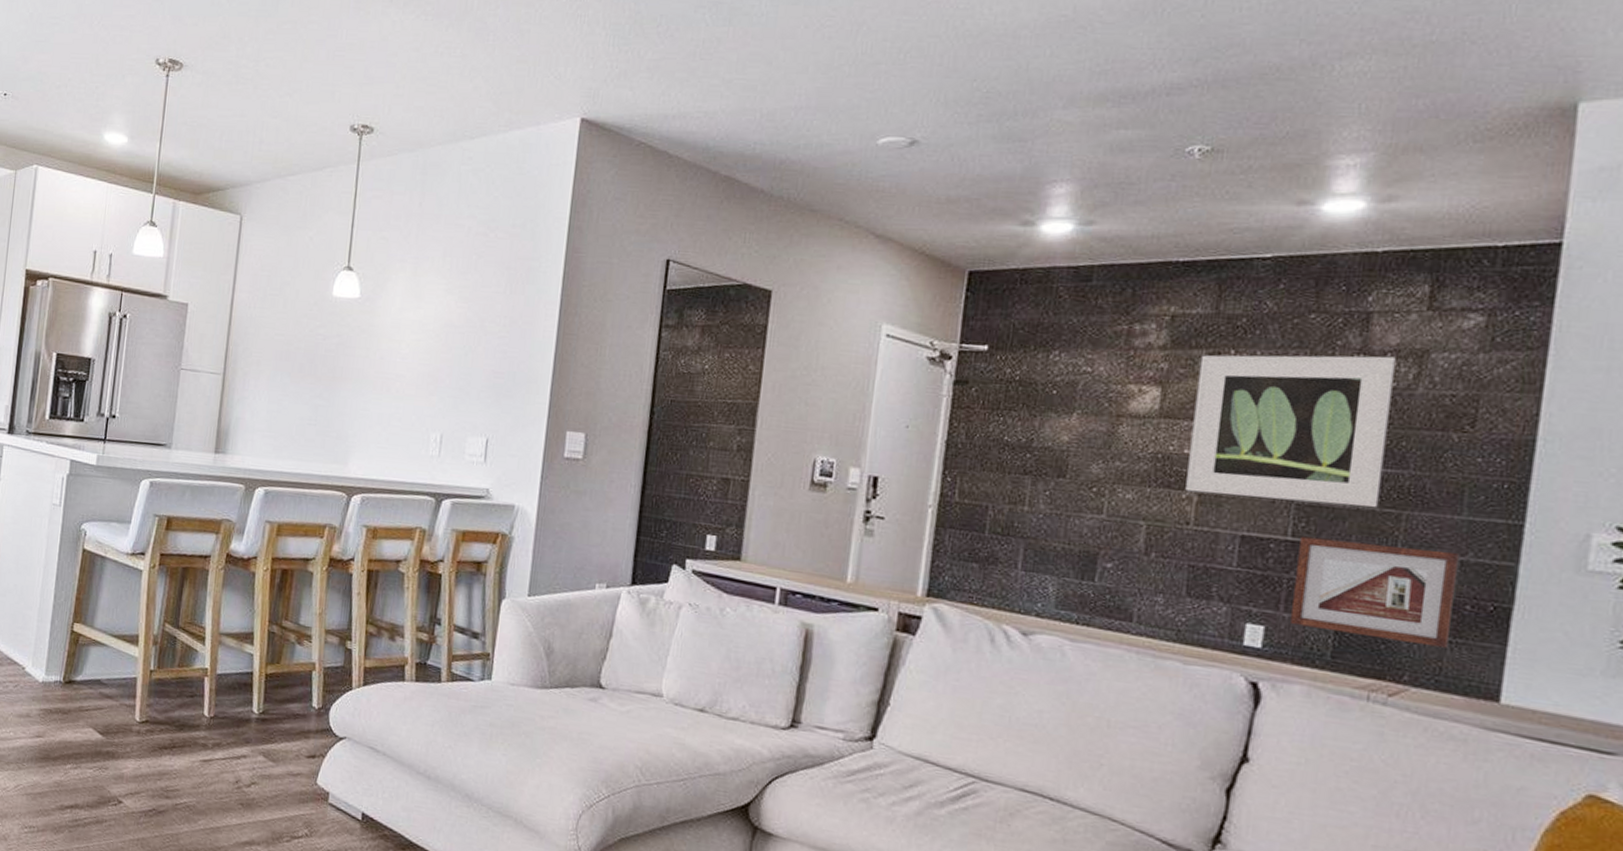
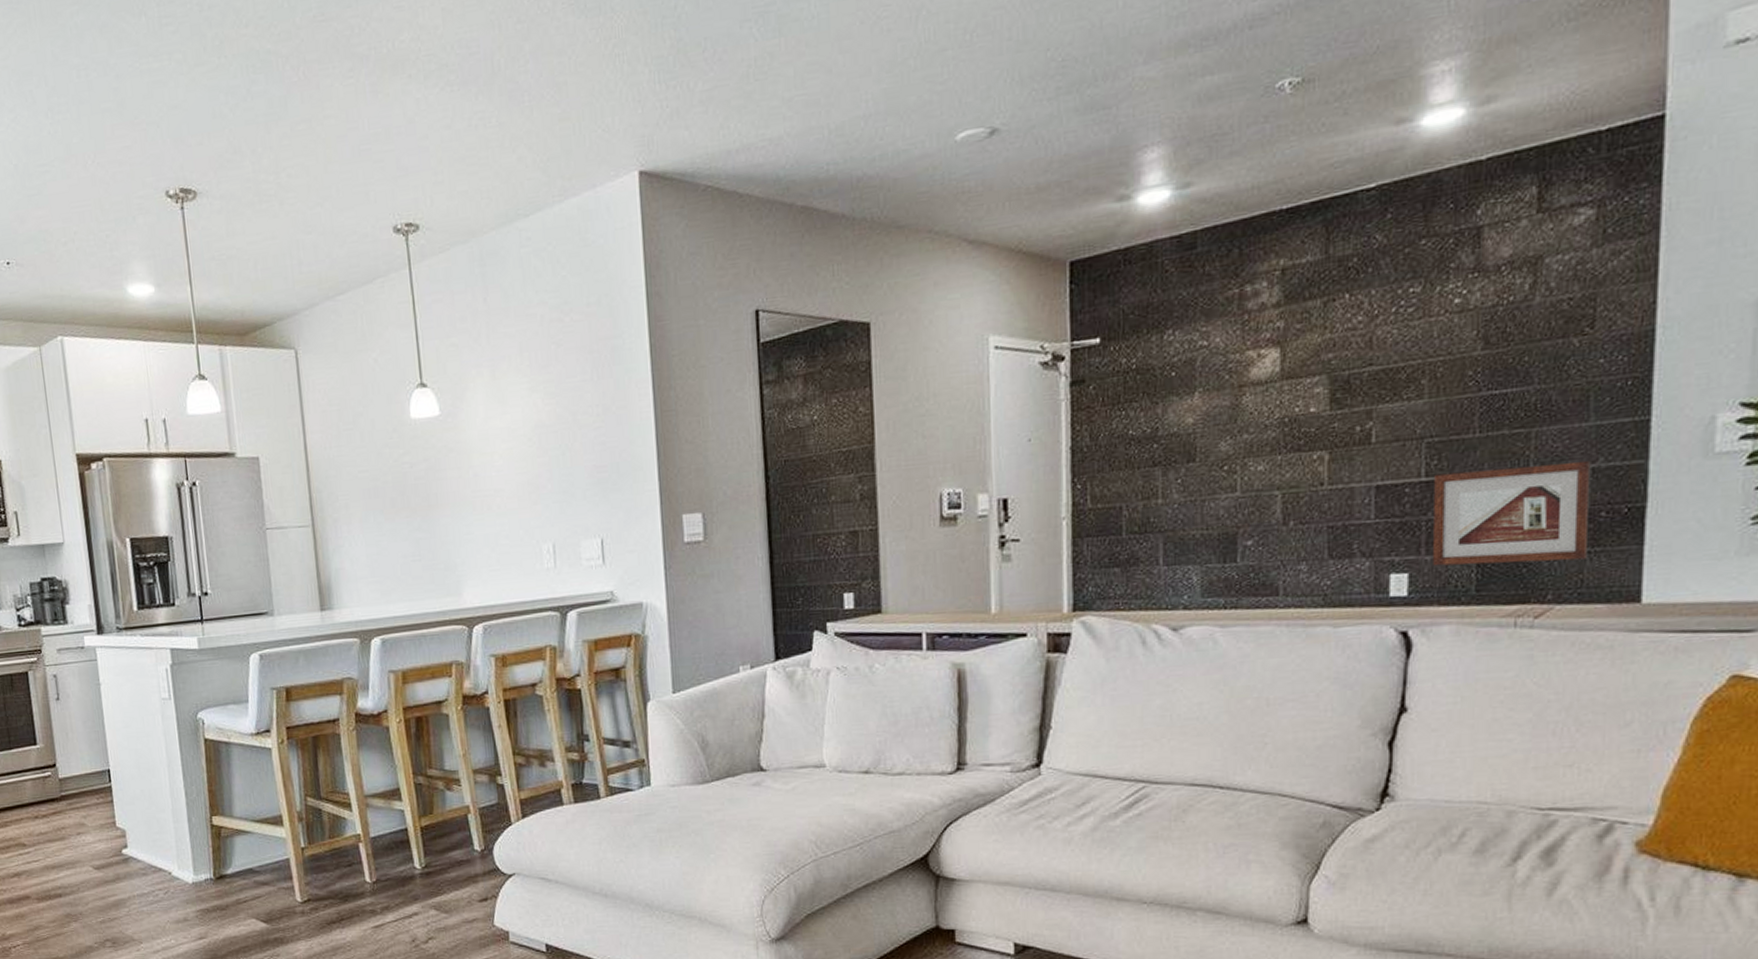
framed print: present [1185,355,1396,508] -> none [1316,269,1510,451]

